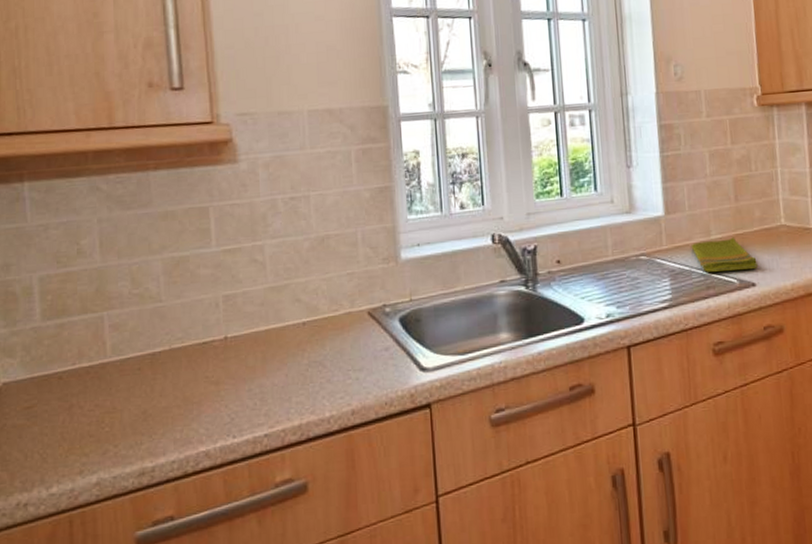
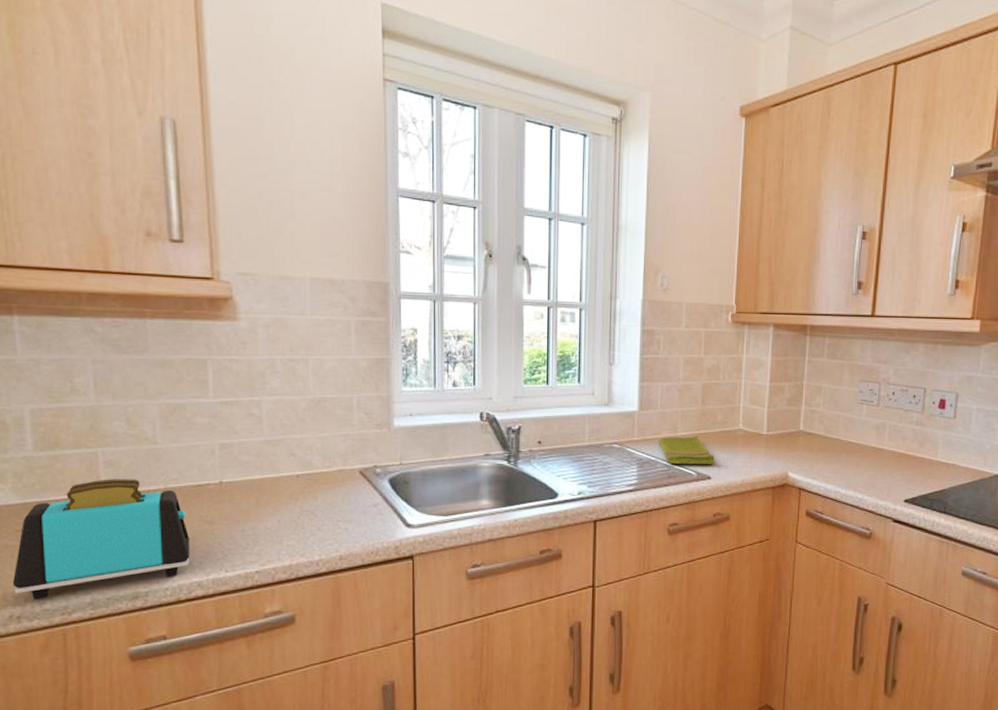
toaster: none [20,342,197,483] -> present [12,479,190,599]

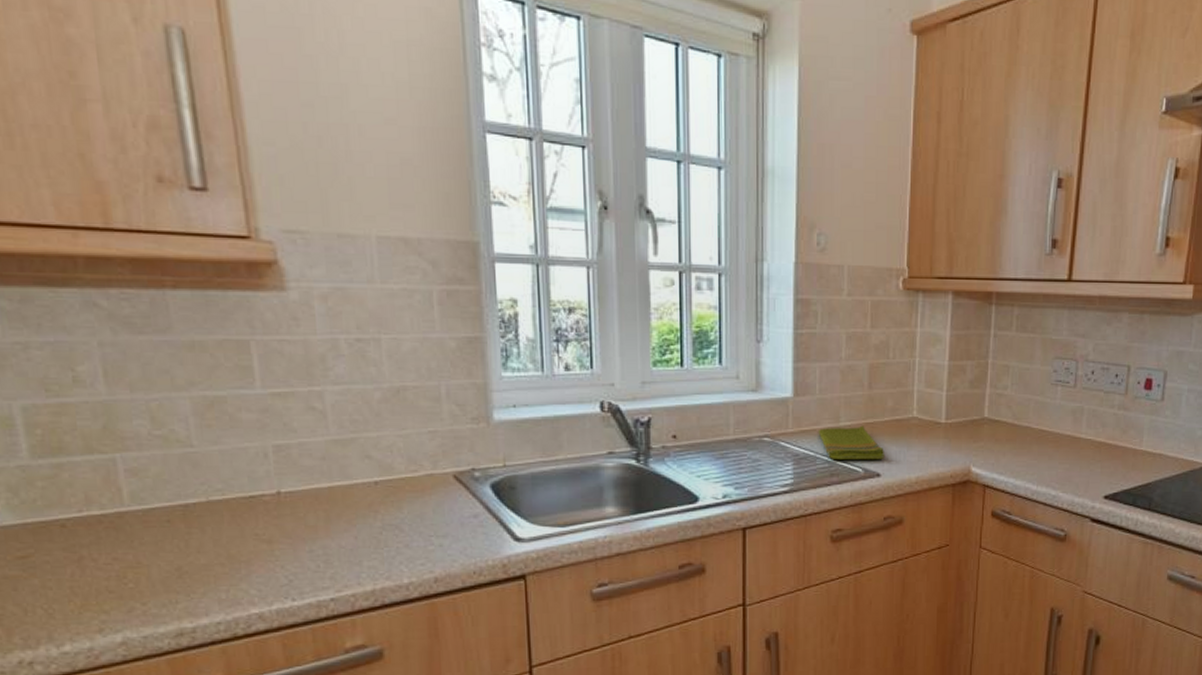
toaster: present [12,479,190,599] -> none [18,491,246,641]

